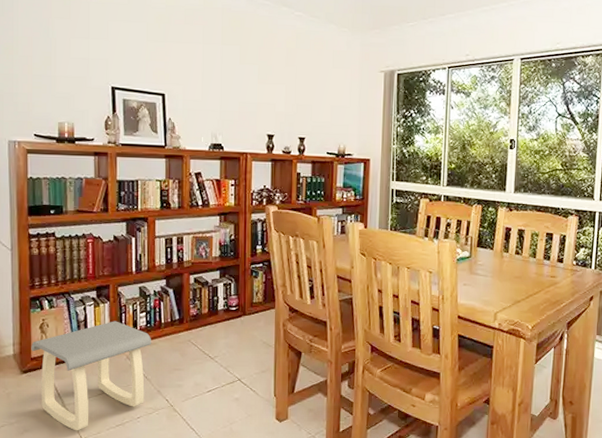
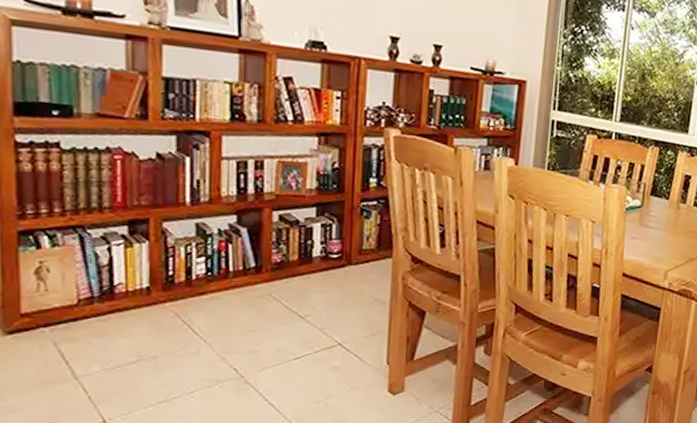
stool: present [31,321,152,431] -> none [20,266,215,411]

